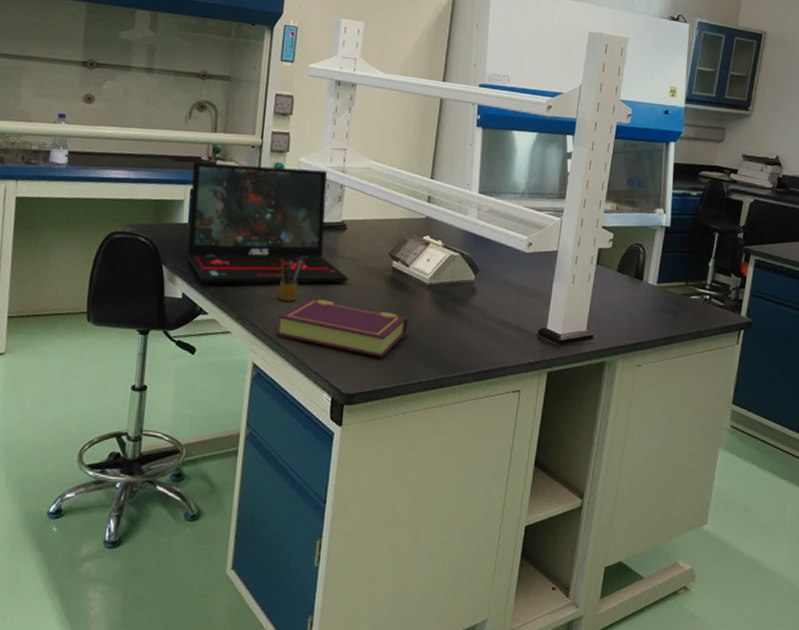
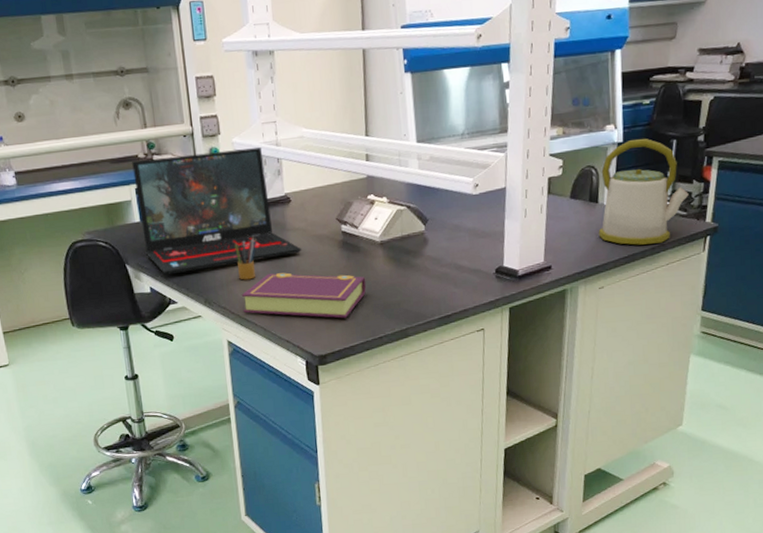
kettle: none [640,226,727,330] -> present [598,139,689,245]

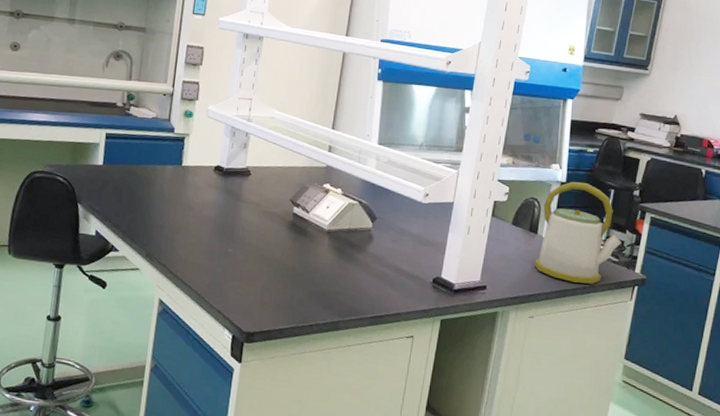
laptop: present [132,147,302,275] -> none [101,108,251,226]
pencil box: present [234,237,257,280] -> none [185,201,210,243]
book: present [241,272,367,318] -> none [181,239,308,299]

